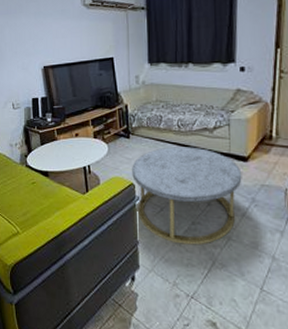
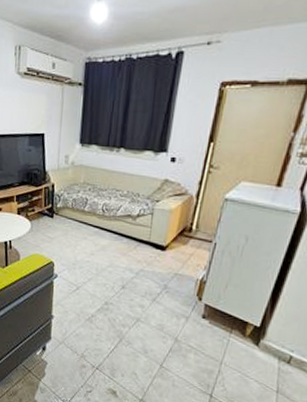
coffee table: present [132,146,242,245] -> none [52,229,158,324]

